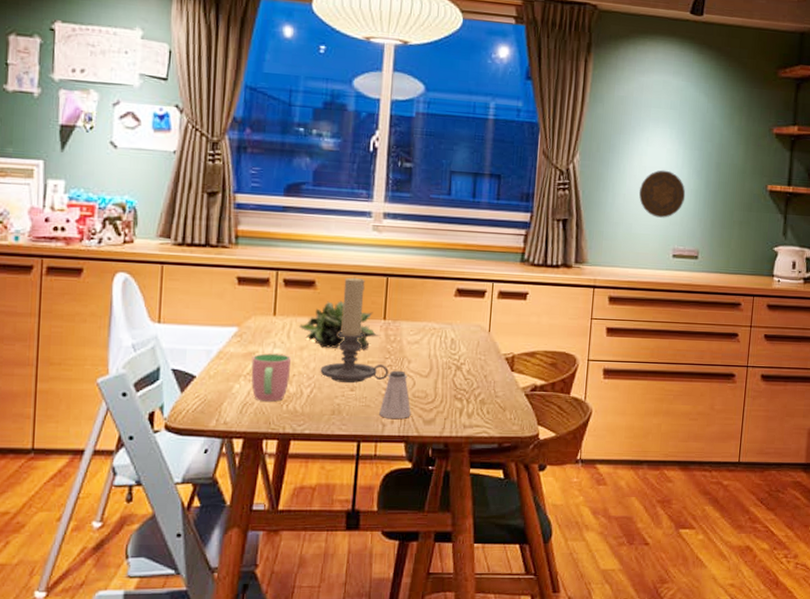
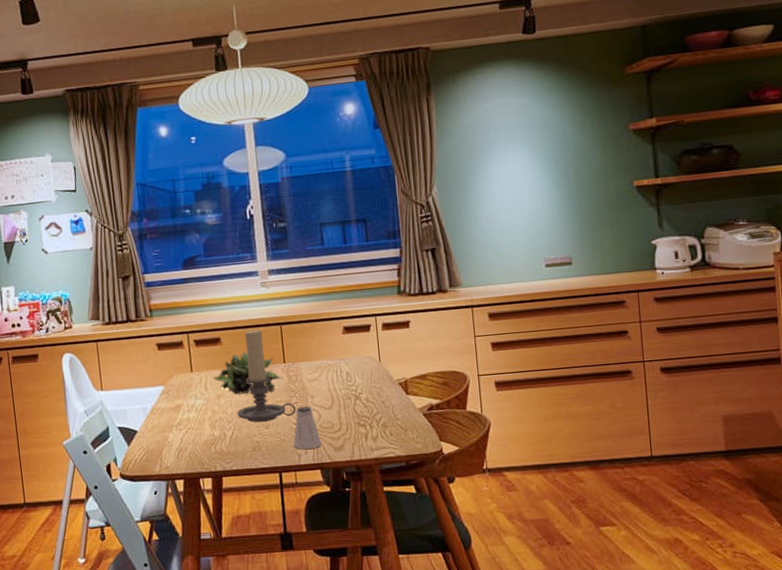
cup: present [251,353,291,402] -> none [179,404,213,446]
decorative plate: present [639,170,686,218] -> none [501,186,549,232]

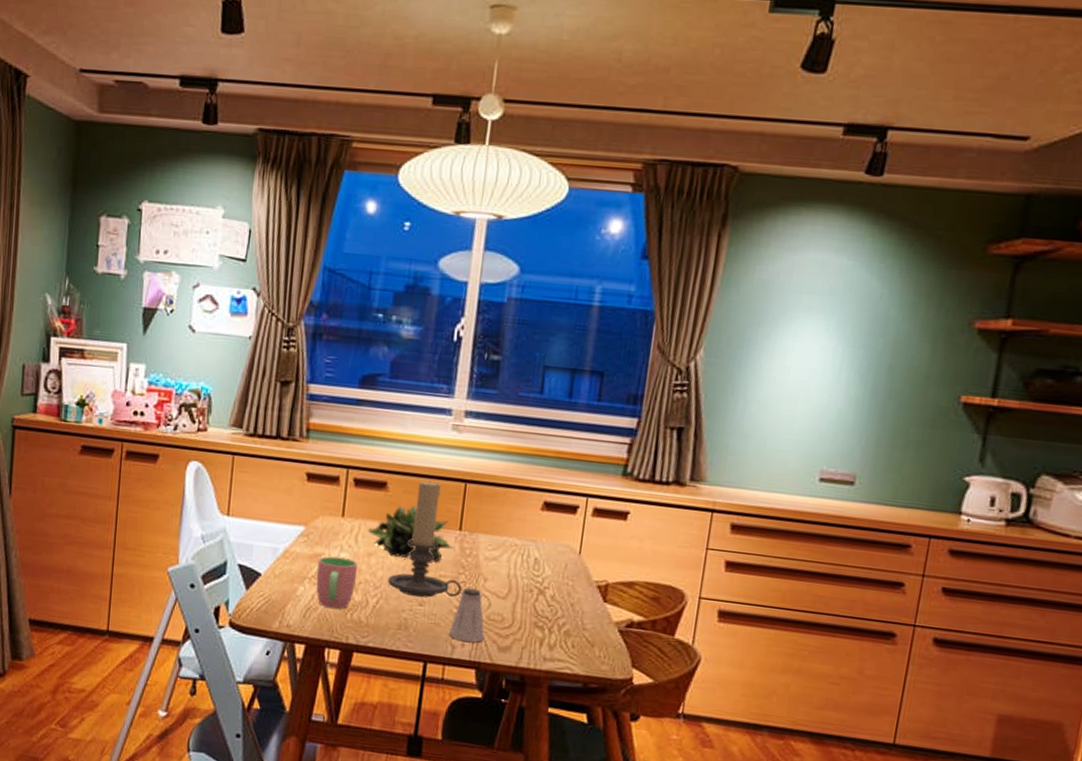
cup: none [179,404,213,446] -> present [316,556,358,609]

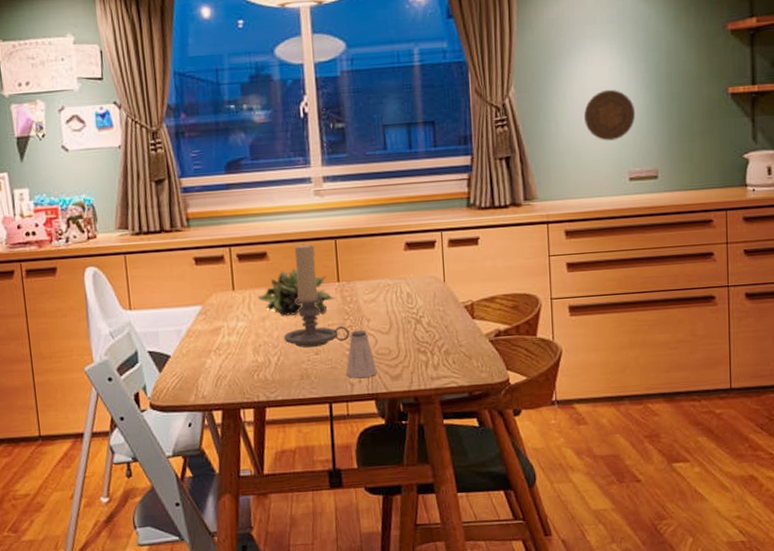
cup: present [316,556,358,609] -> none [218,326,256,373]
decorative plate: none [779,371,843,432] -> present [584,89,636,141]

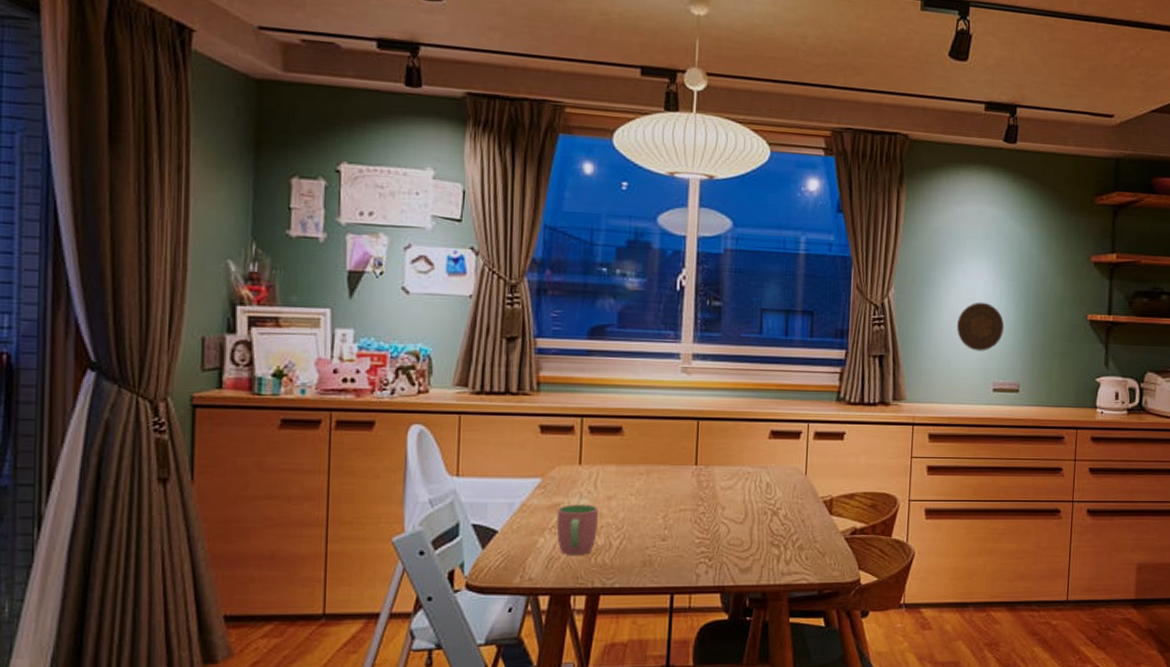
cup: none [218,326,256,373] -> present [556,504,598,555]
succulent plant: present [258,268,337,316] -> none [606,447,693,498]
candle holder: present [284,244,350,348] -> none [629,422,702,532]
saltshaker: present [346,330,377,378] -> none [693,518,726,568]

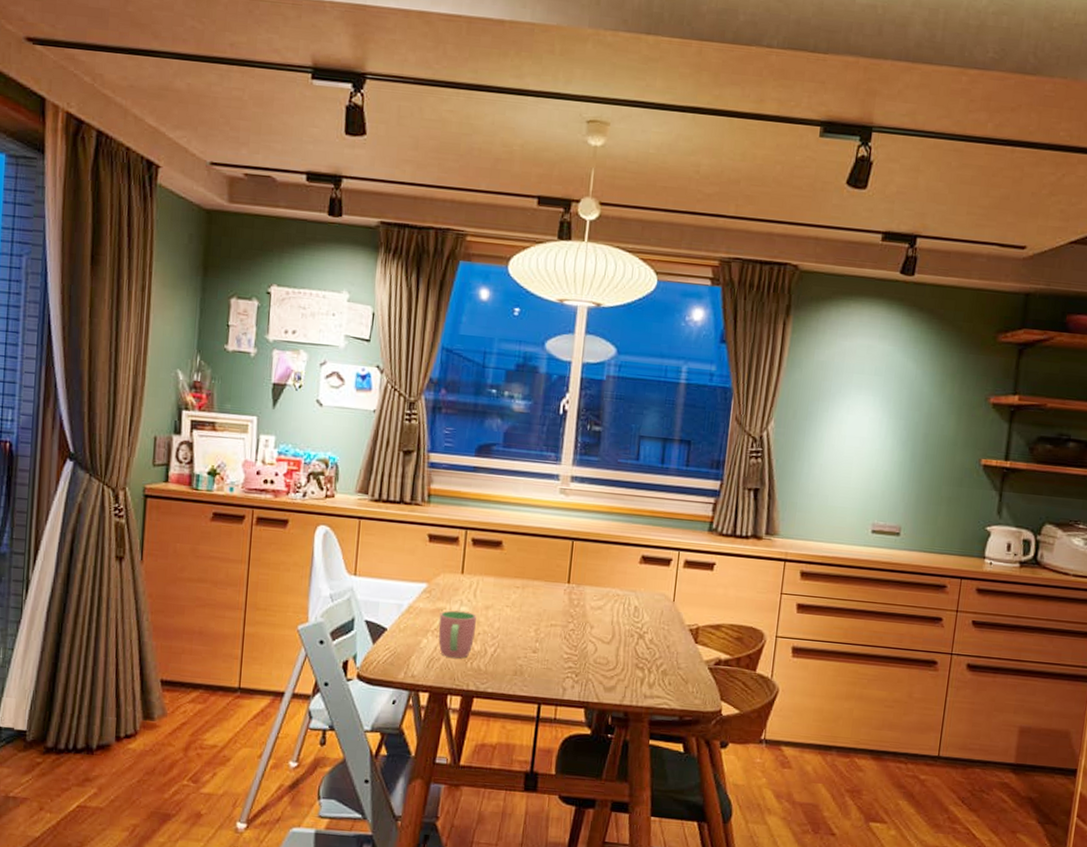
decorative plate: present [957,302,1005,351] -> none [837,439,889,491]

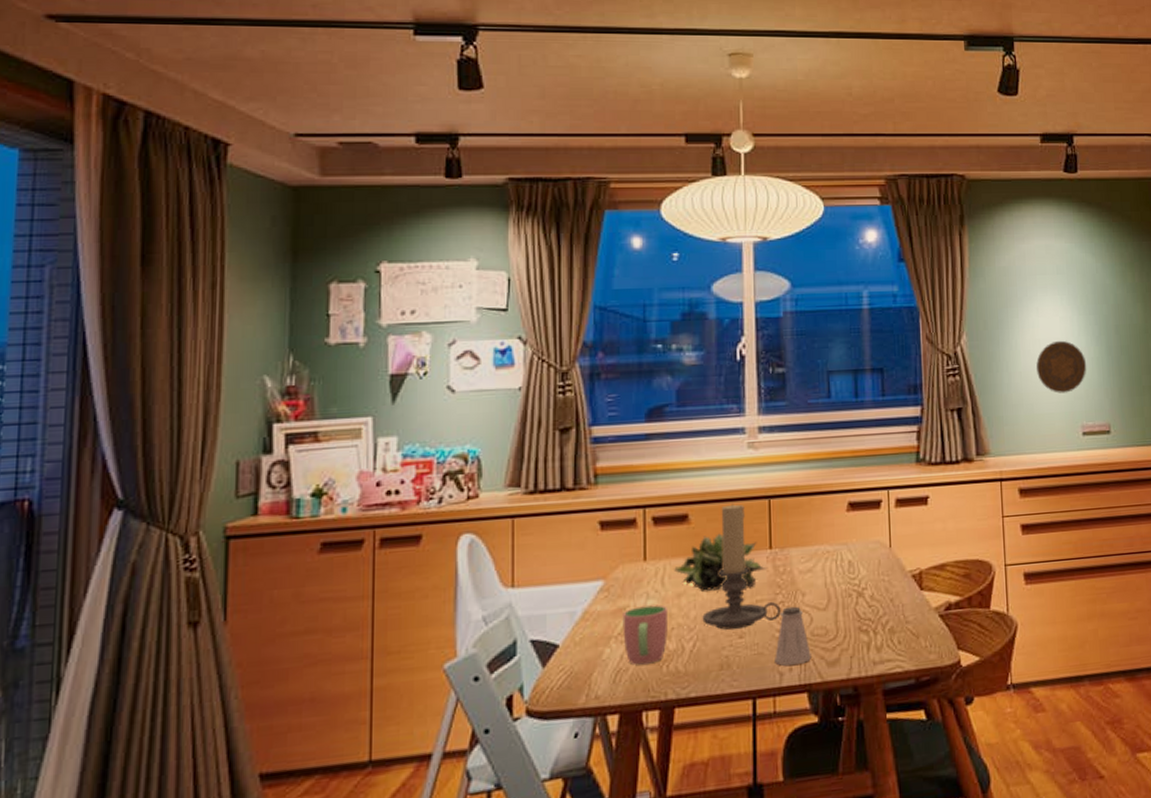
succulent plant: none [485,562,564,613] -> present [674,533,768,592]
candle holder: none [504,539,571,645] -> present [702,504,781,630]
saltshaker: none [560,635,592,684] -> present [775,606,811,666]
decorative plate: none [837,439,889,491] -> present [1036,340,1087,393]

